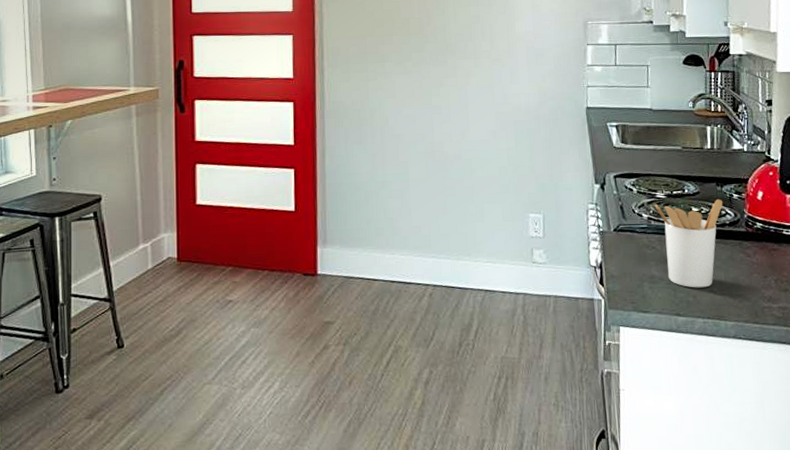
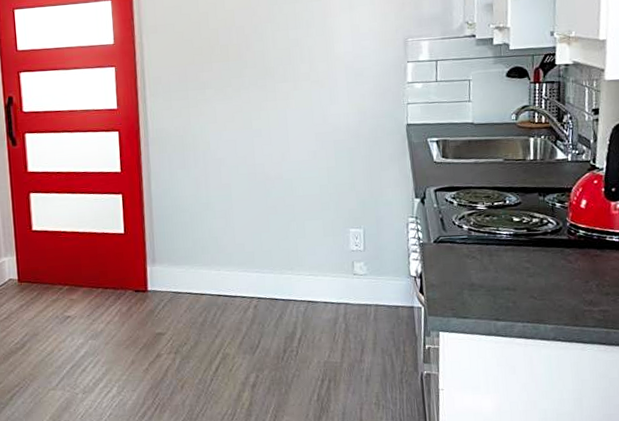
utensil holder: present [654,198,723,288] -> none [475,208,545,294]

